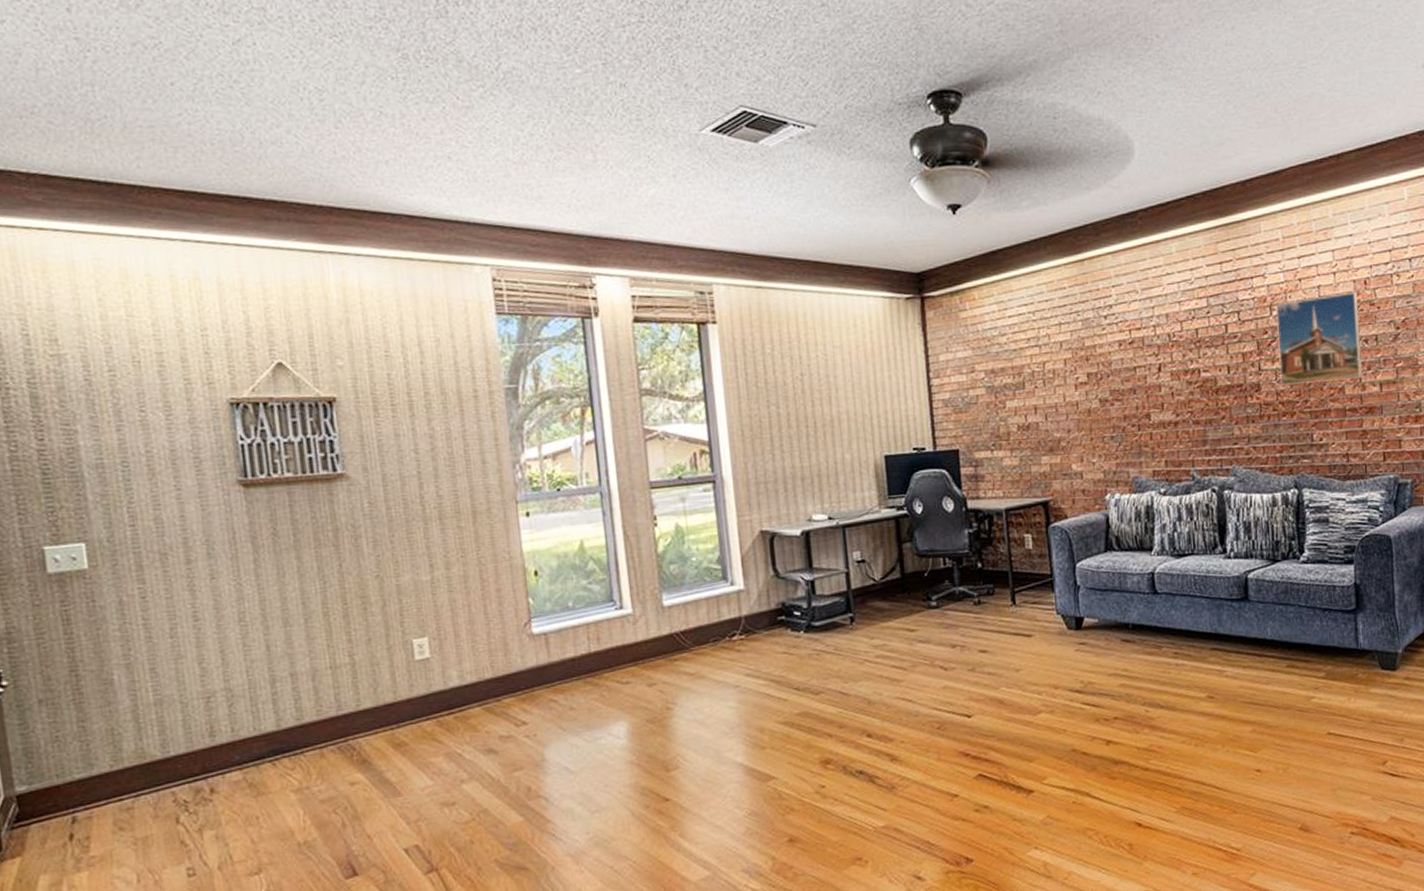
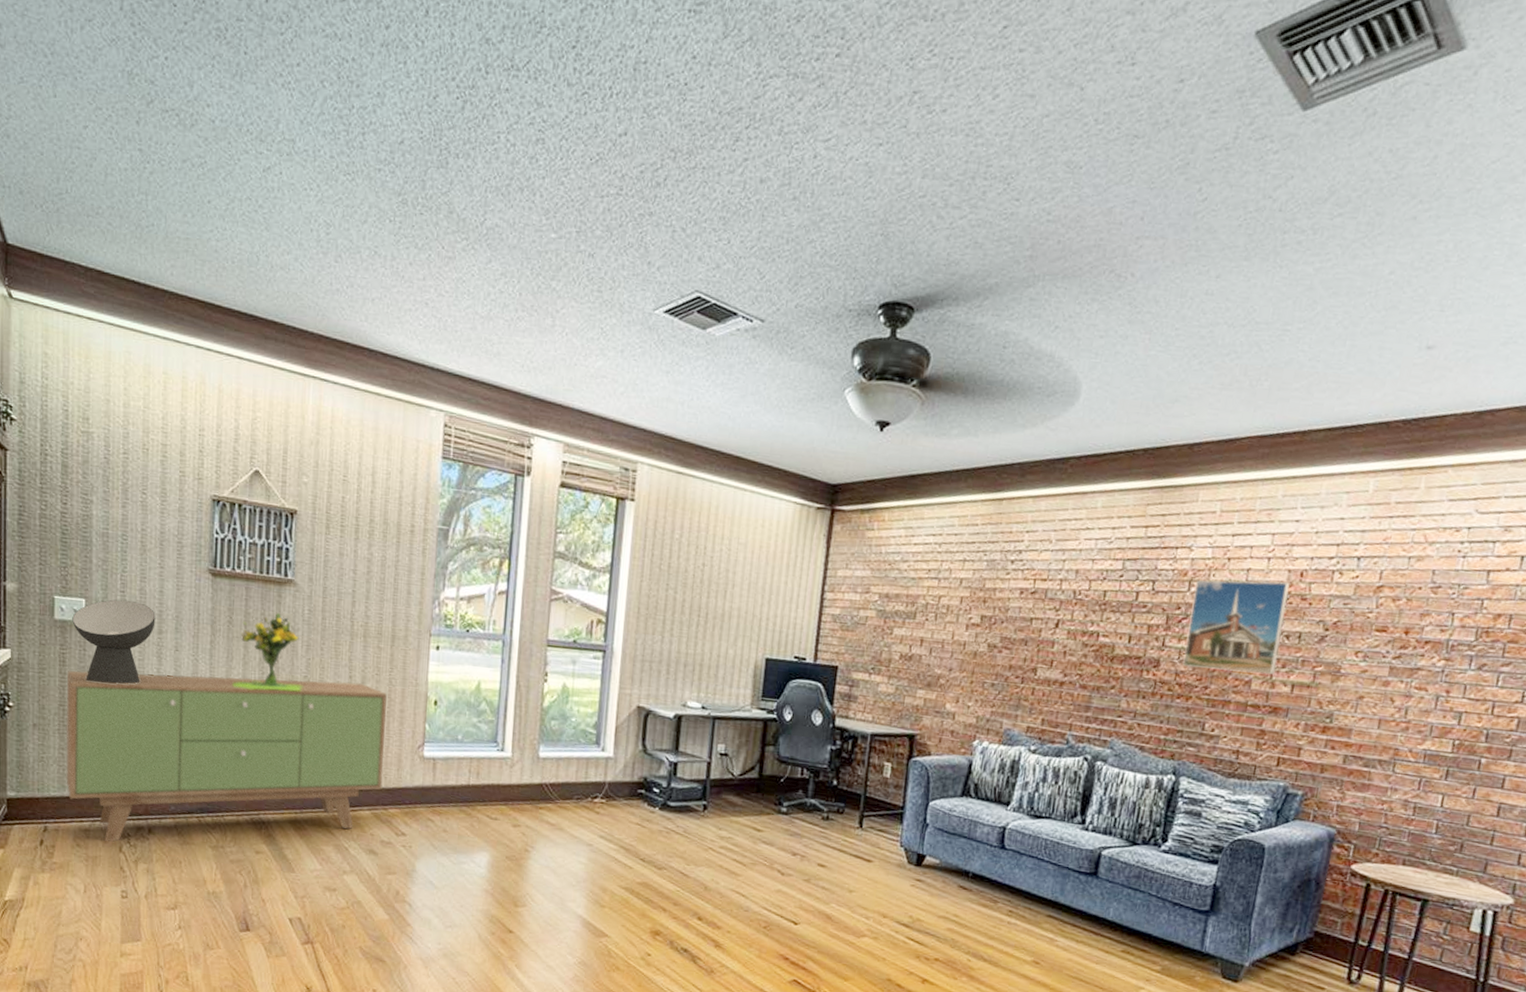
table lamp: none [71,533,225,637] -> present [72,599,183,685]
sideboard: none [73,570,491,816] -> present [66,670,388,843]
bouquet: none [289,512,377,605] -> present [232,612,303,691]

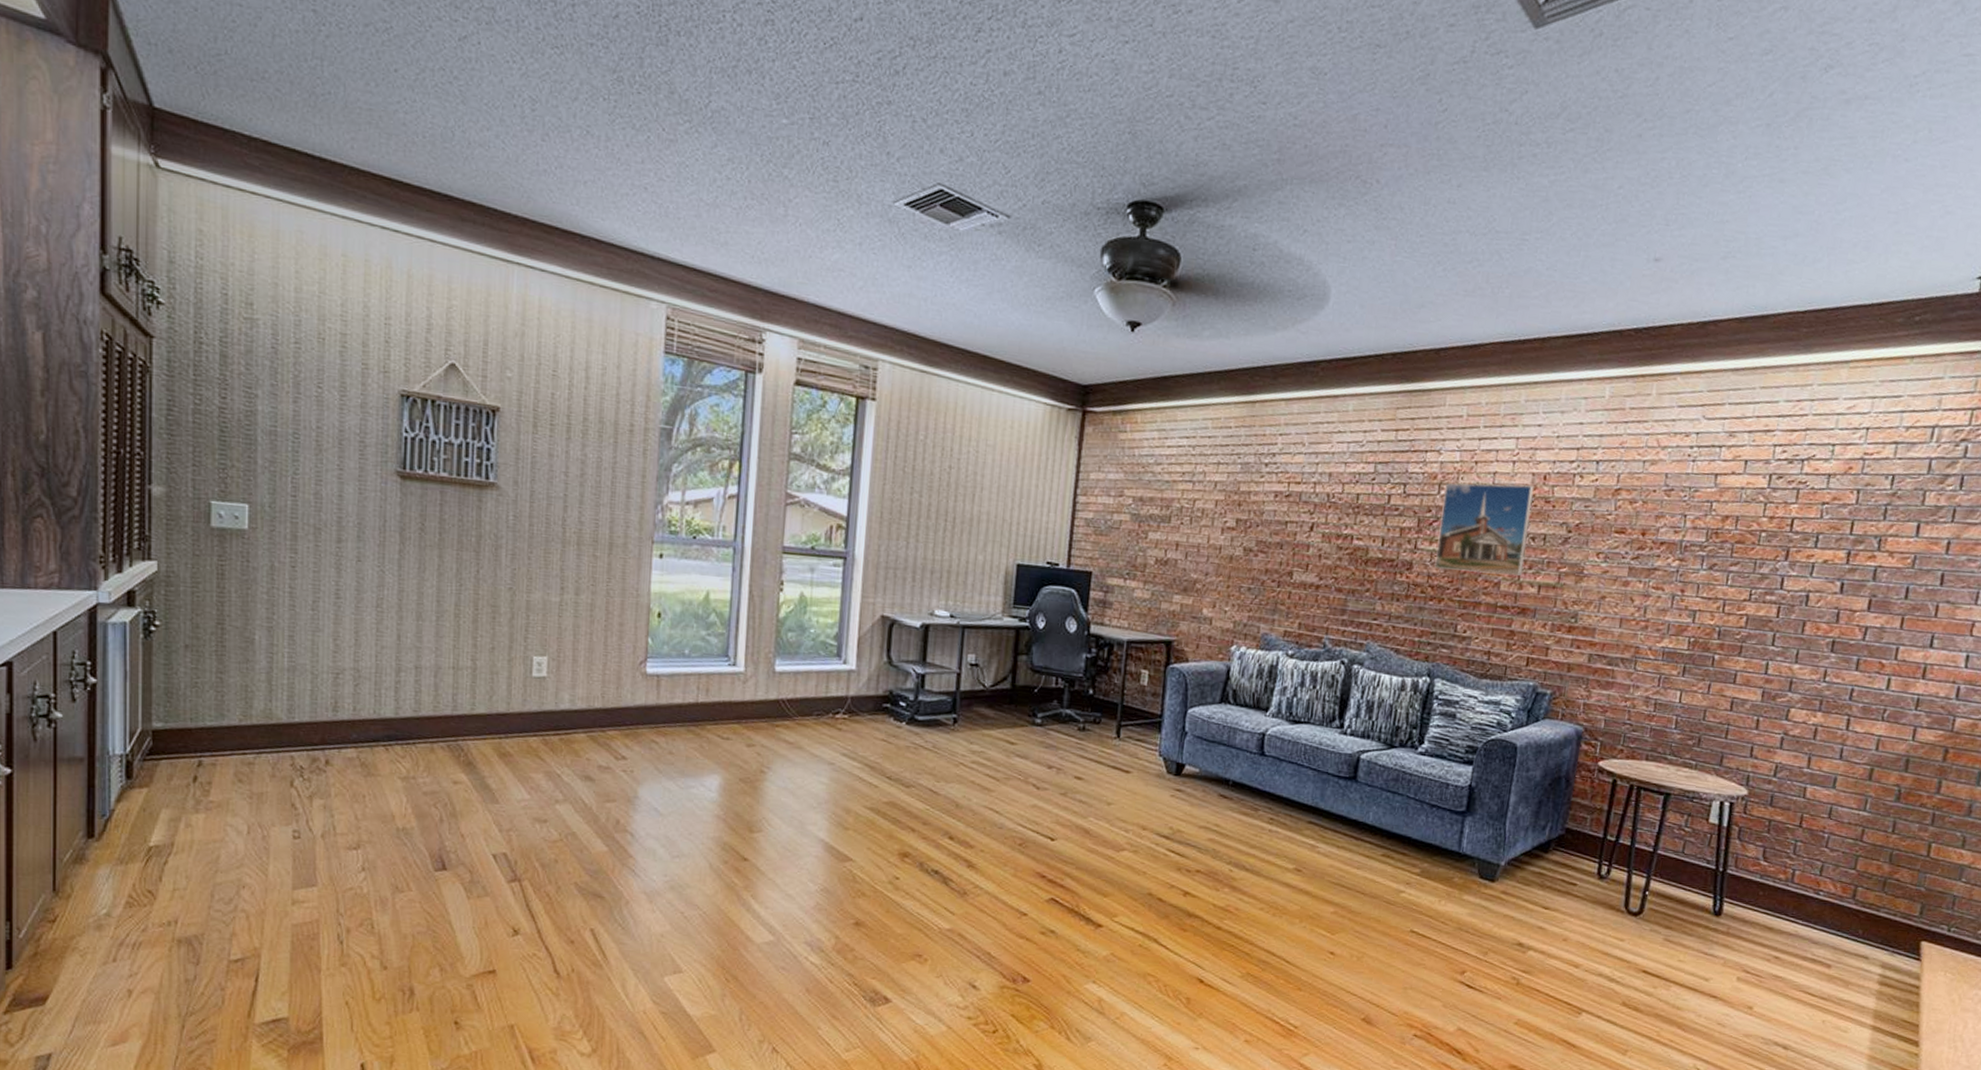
sideboard: present [66,670,388,843] -> none [225,584,605,777]
table lamp: present [72,599,183,685] -> none [233,504,366,599]
bouquet: present [232,612,303,691] -> none [425,518,508,605]

